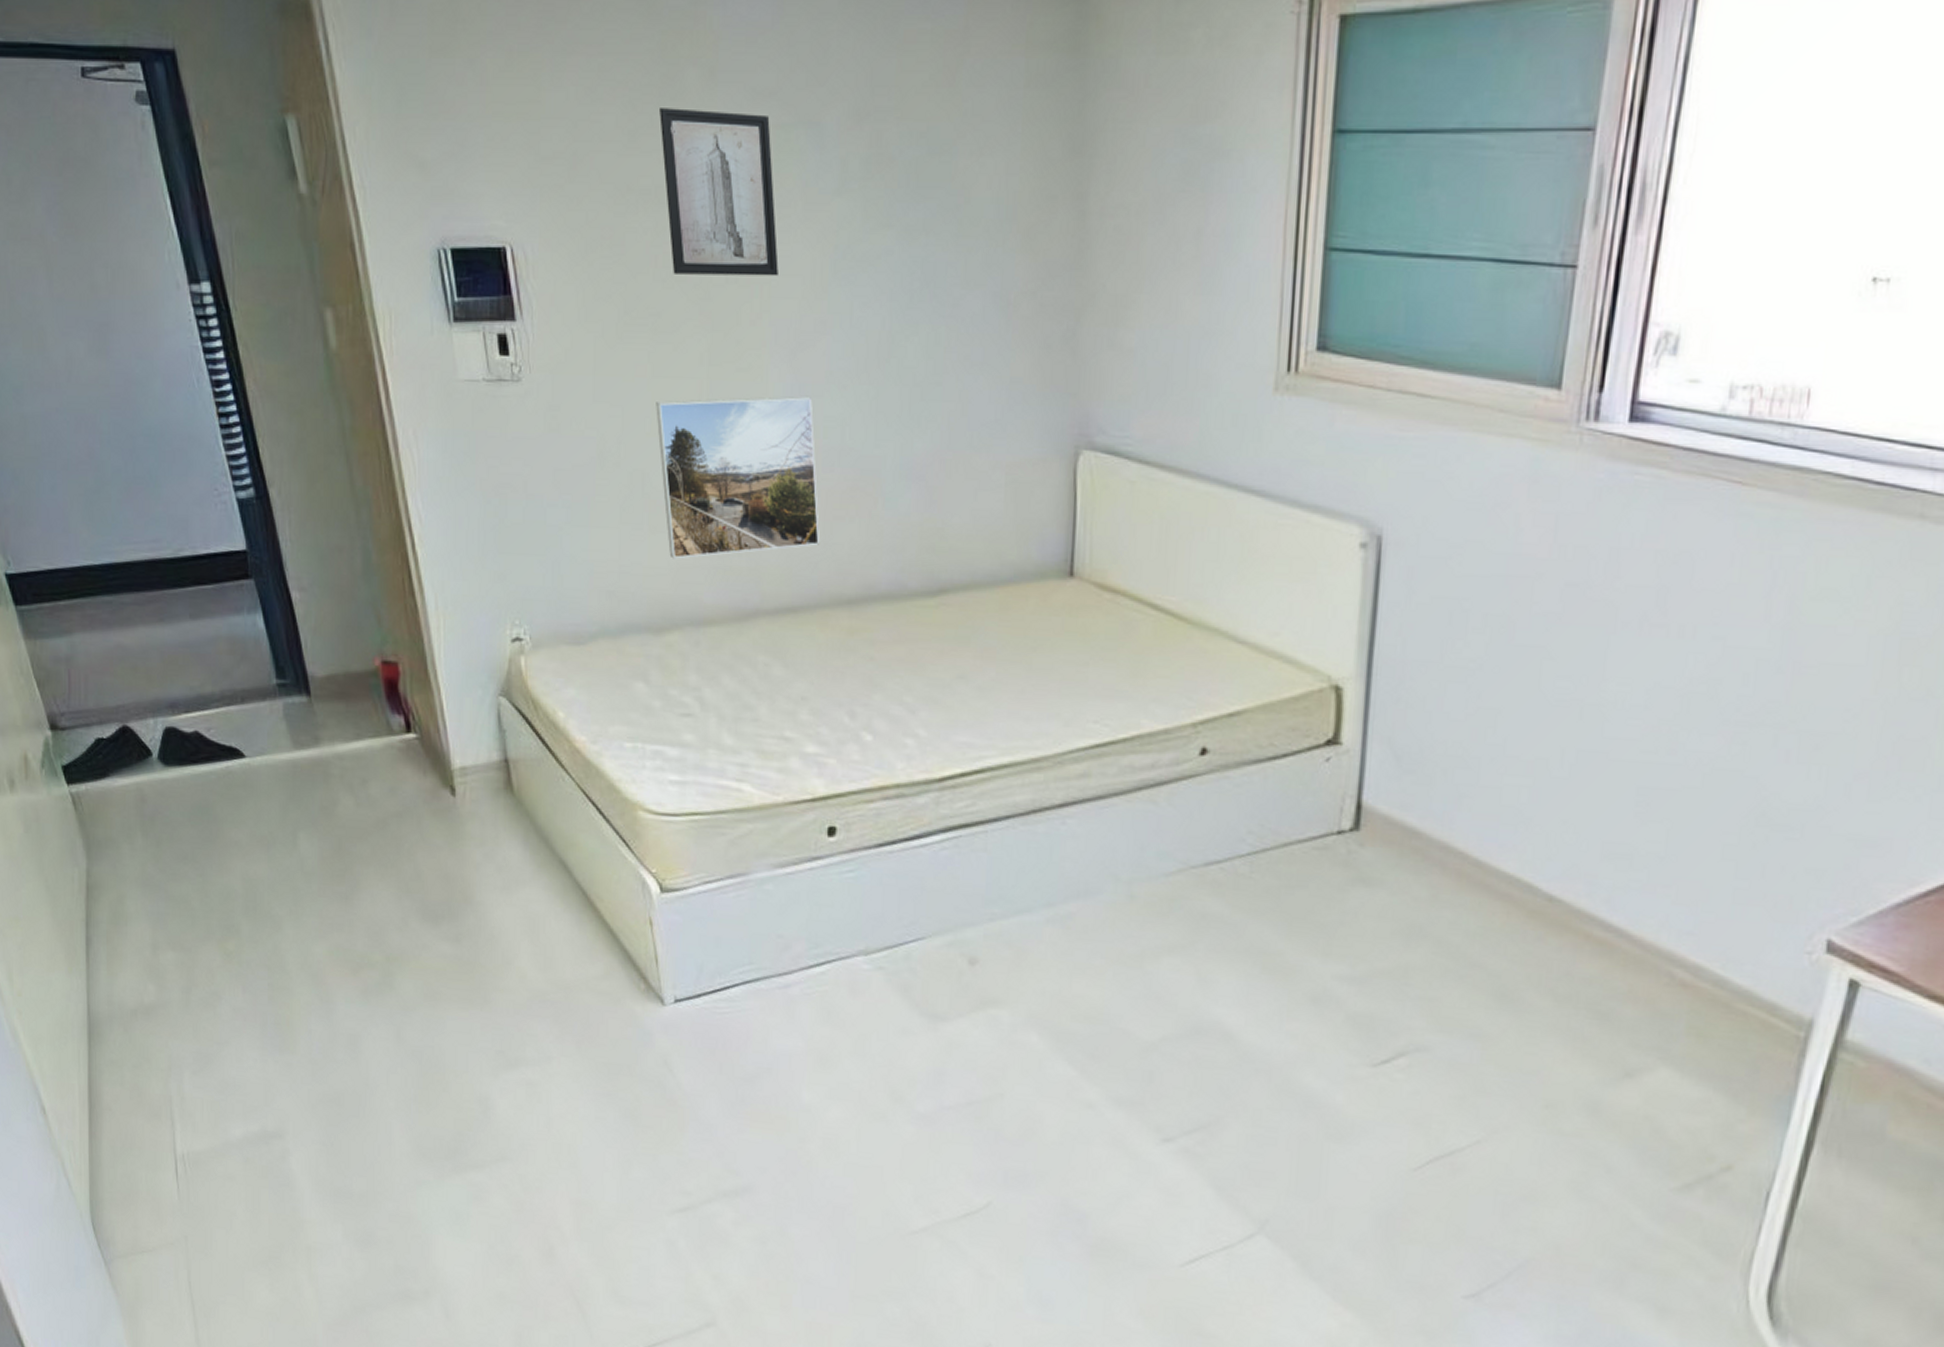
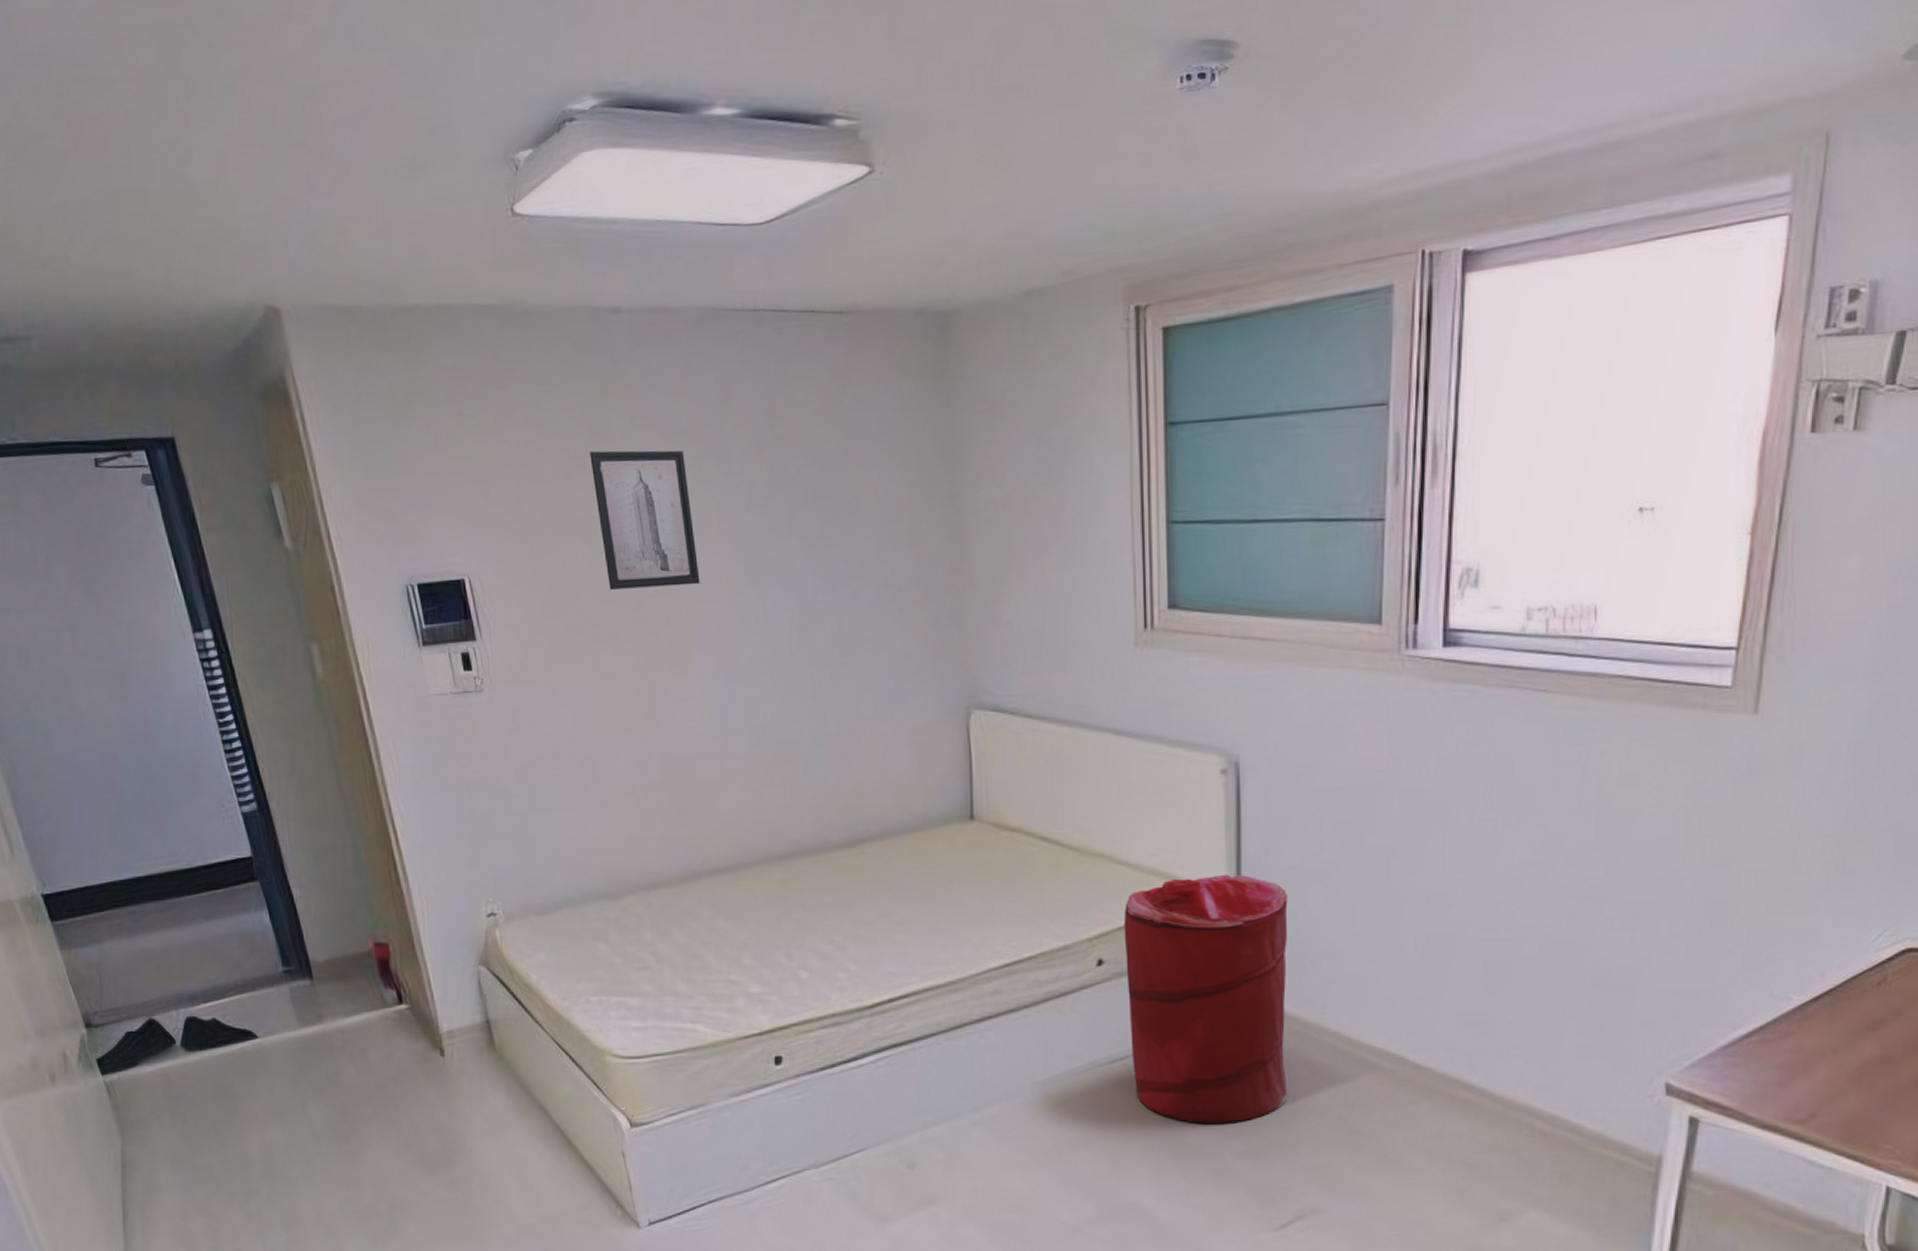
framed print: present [656,396,820,559] -> none [601,683,750,833]
laundry hamper: none [1230,663,1423,944] -> present [1123,874,1288,1123]

